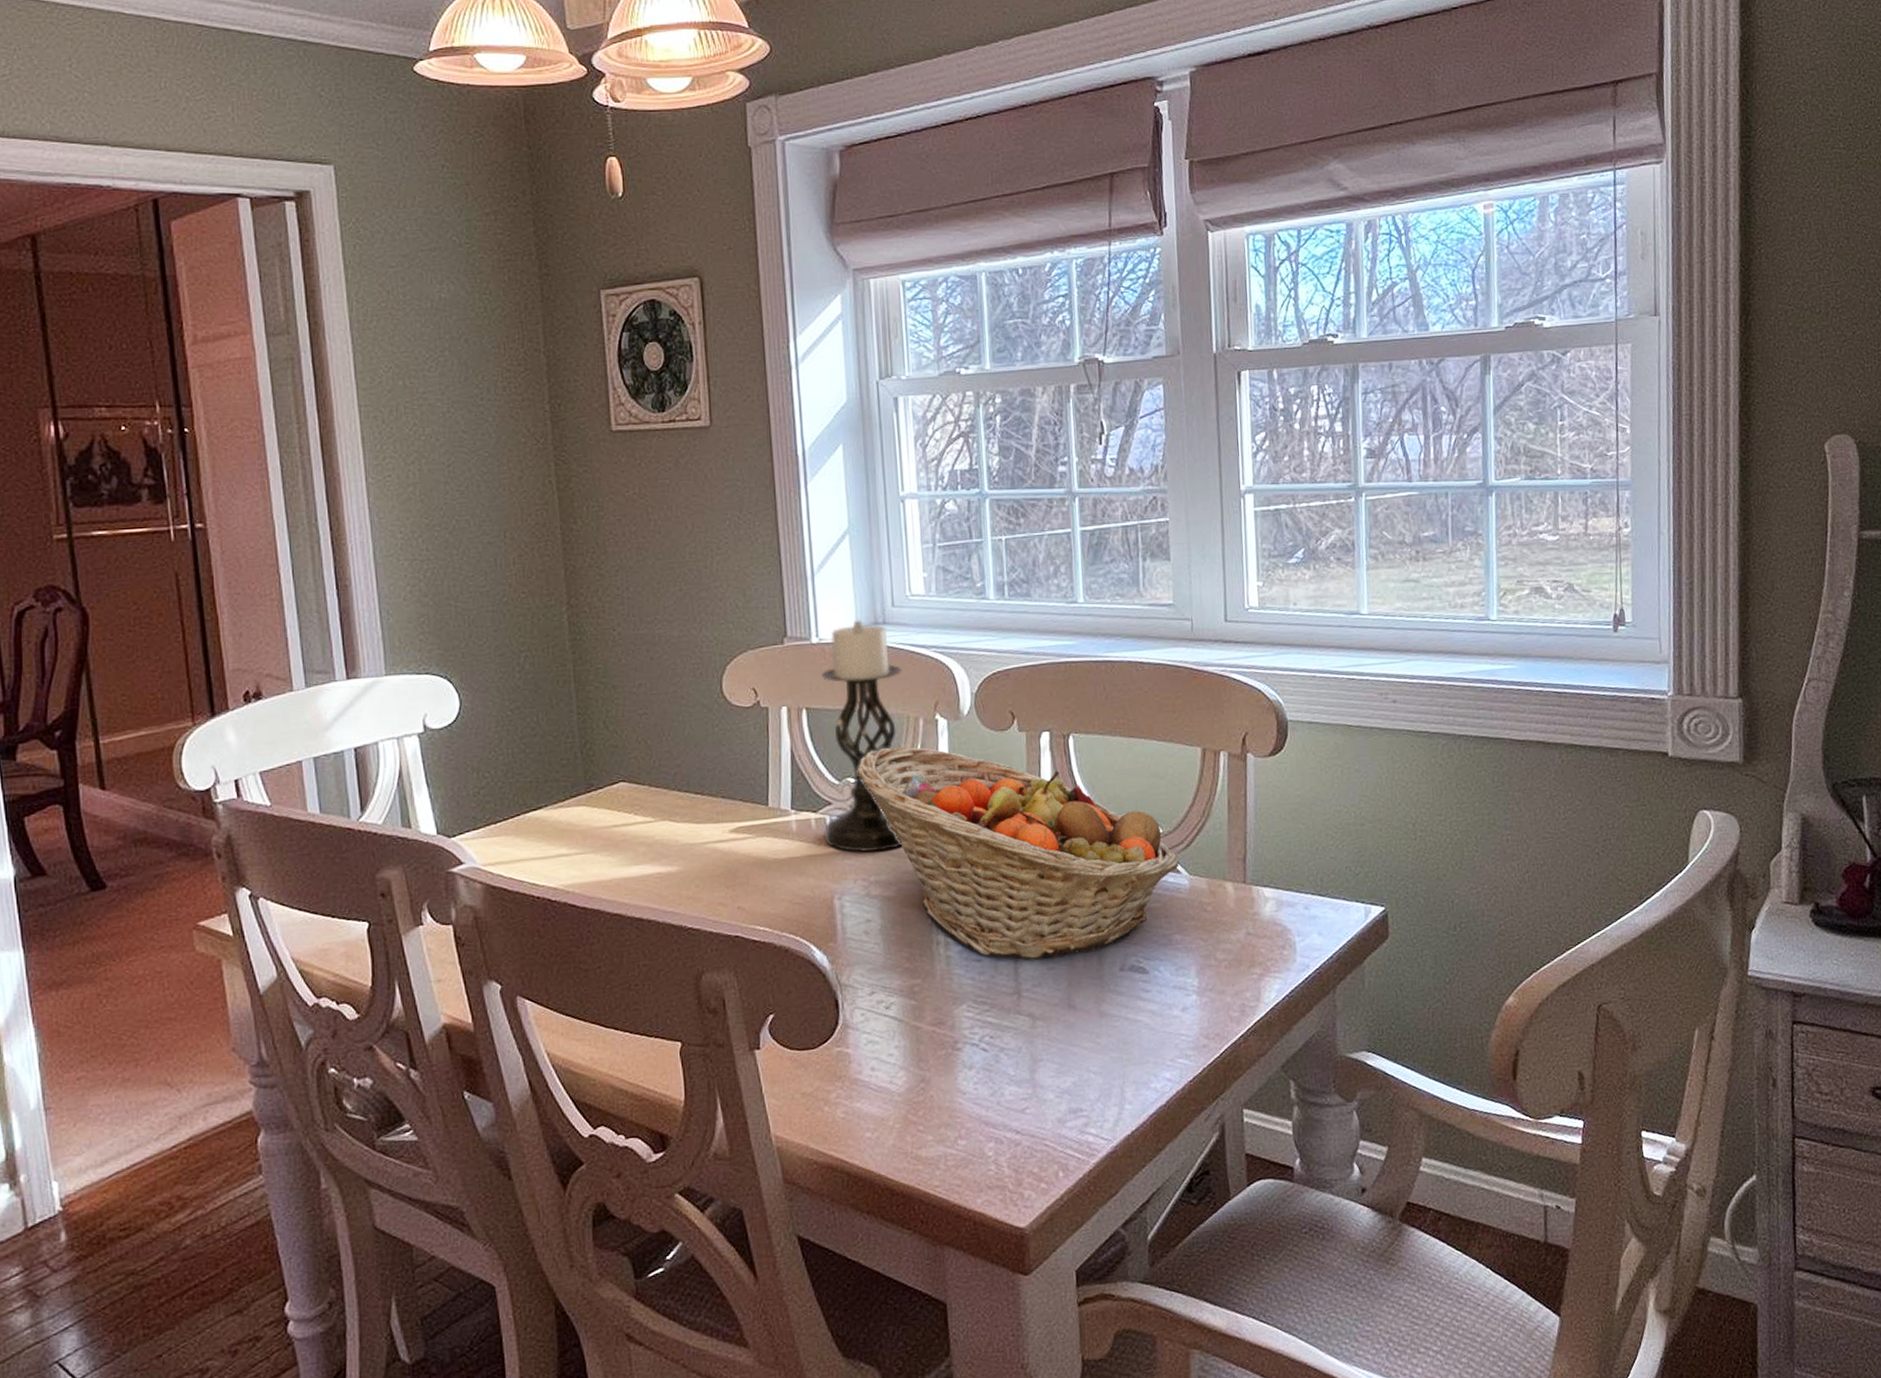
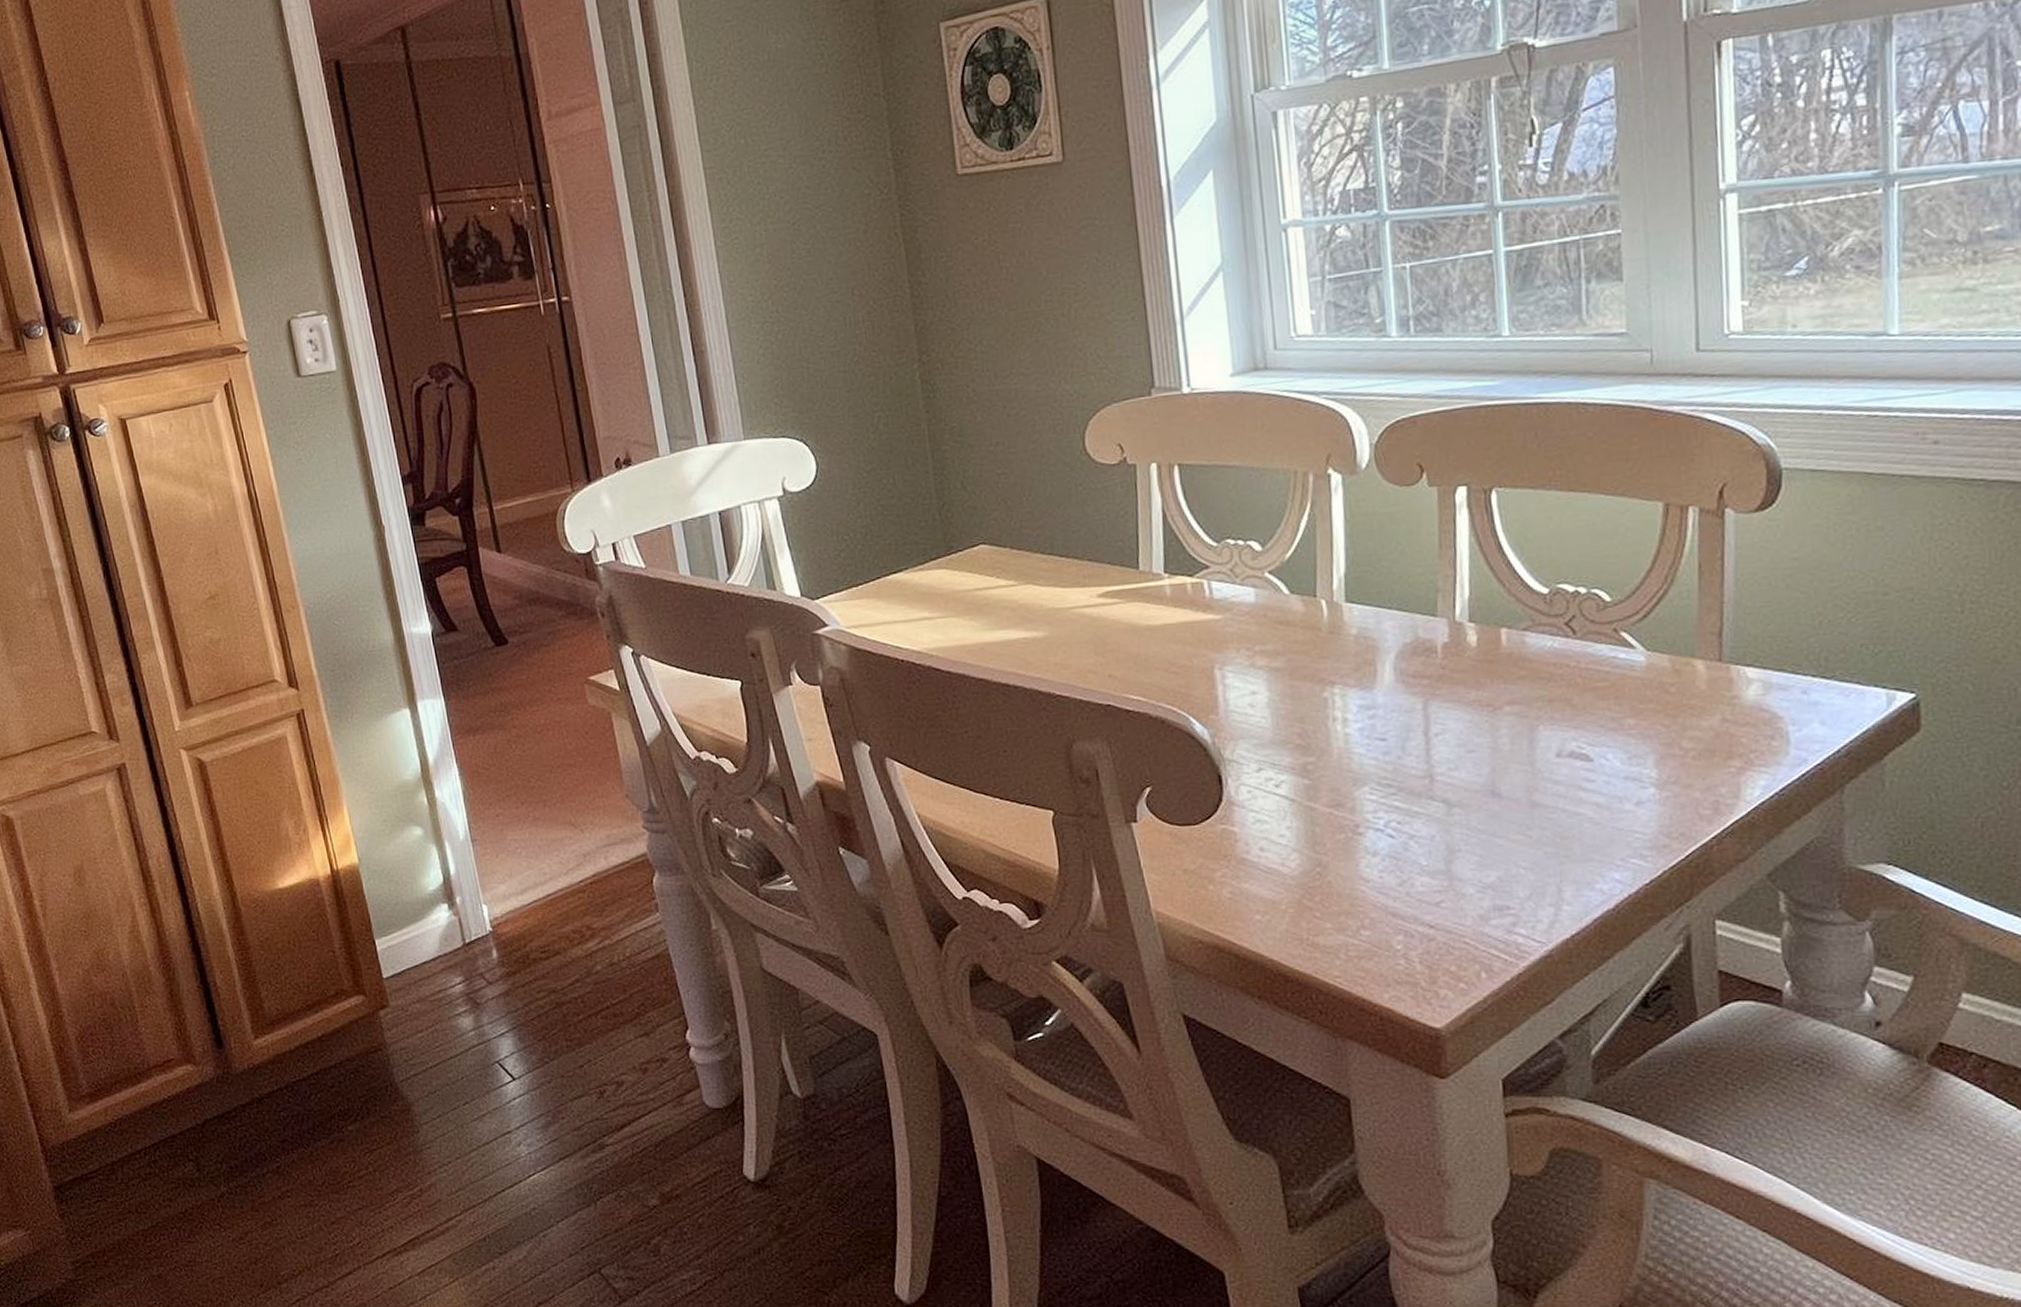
candle holder: present [821,620,903,853] -> none [1194,366,1292,620]
fruit basket: present [857,746,1179,960] -> none [1237,504,1633,741]

